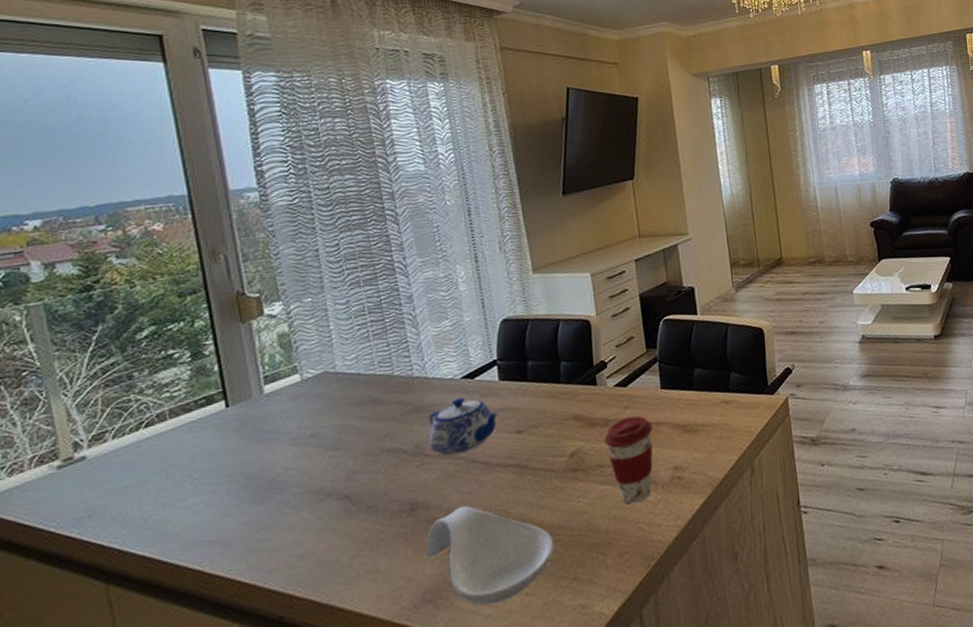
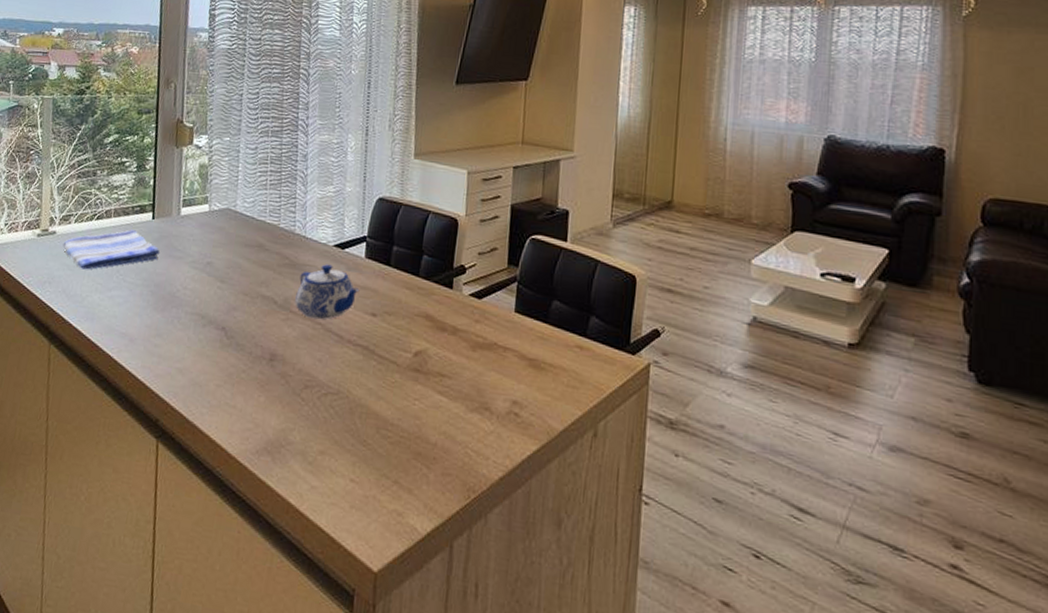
dish towel: none [100,425,246,488] -> present [63,230,161,270]
spoon rest: present [426,506,555,606] -> none [274,371,385,479]
coffee cup: present [603,415,653,505] -> none [448,331,500,426]

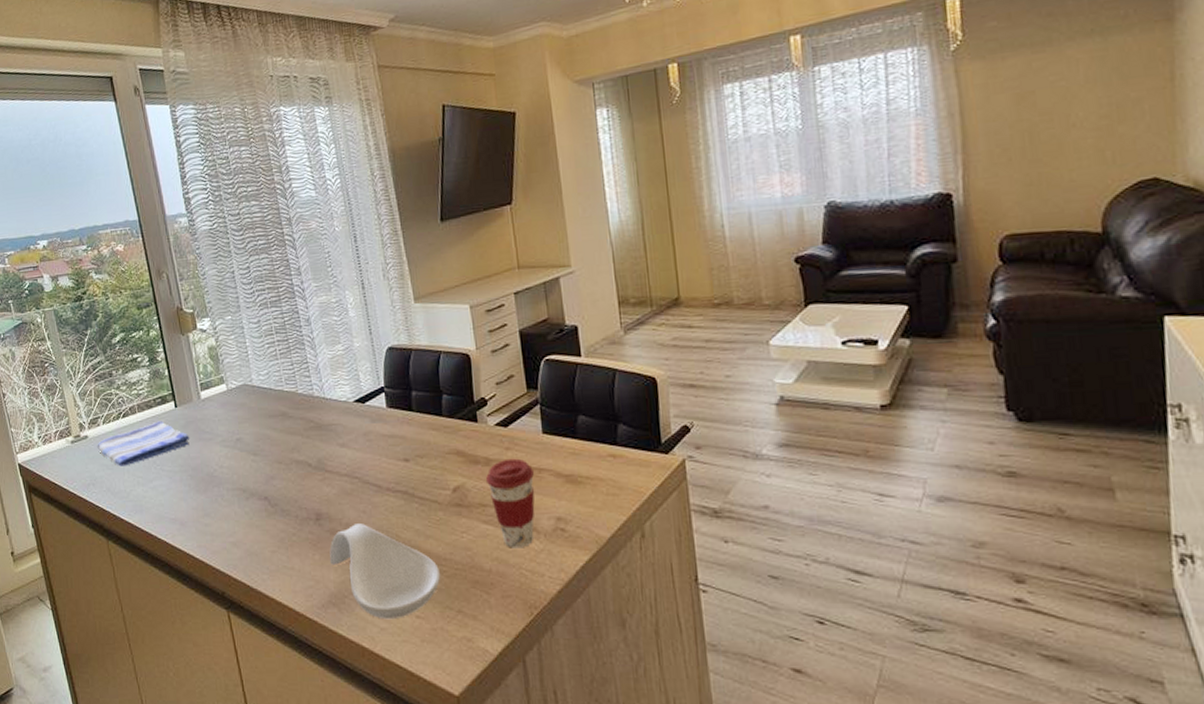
spoon rest: none [274,371,385,479] -> present [329,524,441,620]
teapot: present [295,264,360,320] -> none [328,420,388,474]
coffee cup: none [448,331,500,426] -> present [485,458,535,548]

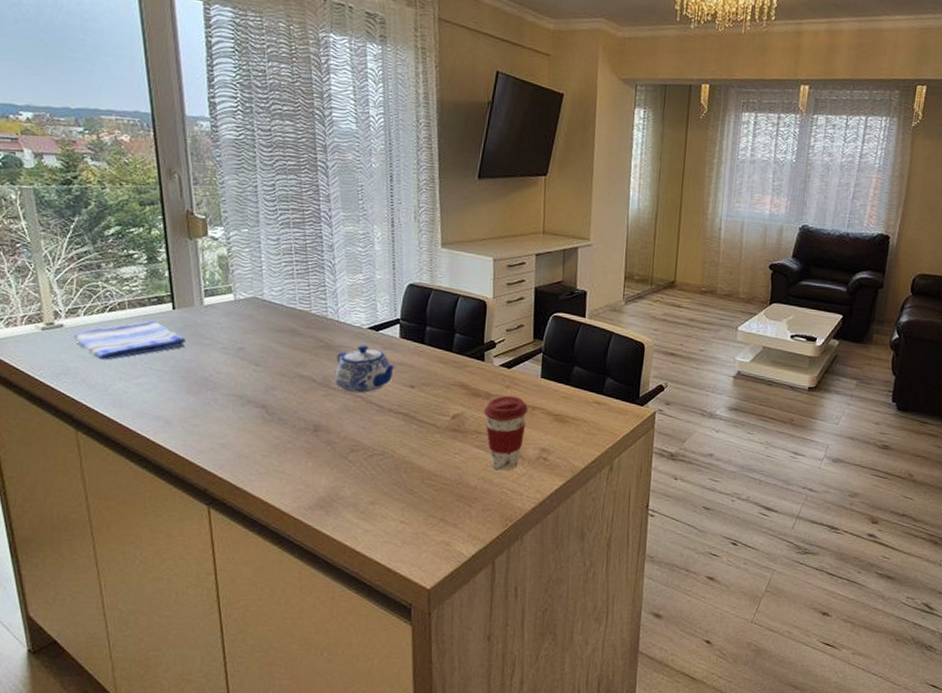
teapot: none [328,420,388,474] -> present [334,345,397,394]
spoon rest: present [329,524,441,620] -> none [323,438,430,523]

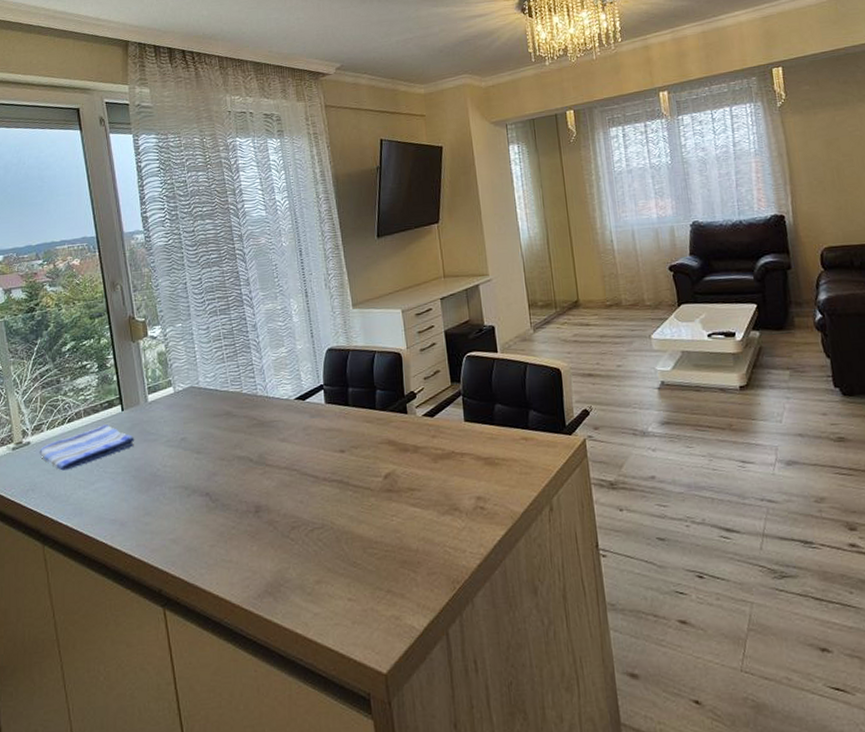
teapot: present [334,345,397,394] -> none [269,416,326,467]
coffee cup: present [483,395,529,471] -> none [413,445,458,528]

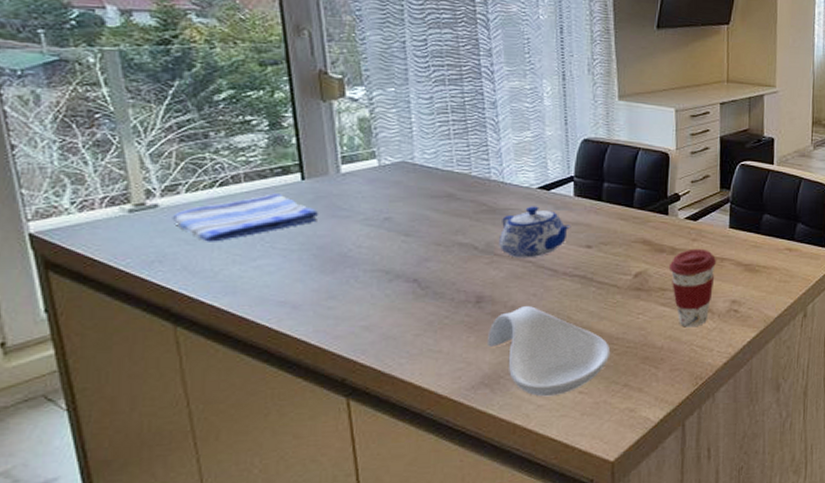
spoon rest: none [267,513,372,605] -> present [488,306,611,397]
teapot: none [269,416,326,467] -> present [499,206,571,258]
coffee cup: none [413,445,458,528] -> present [668,248,717,328]

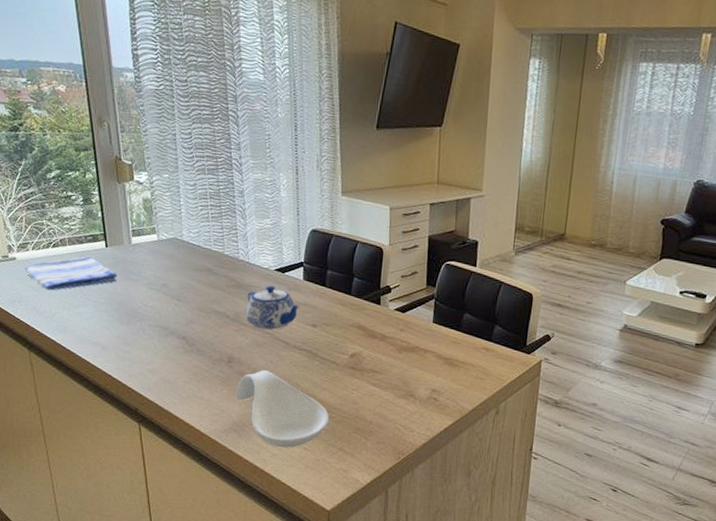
coffee cup: present [668,248,717,328] -> none [379,338,421,408]

